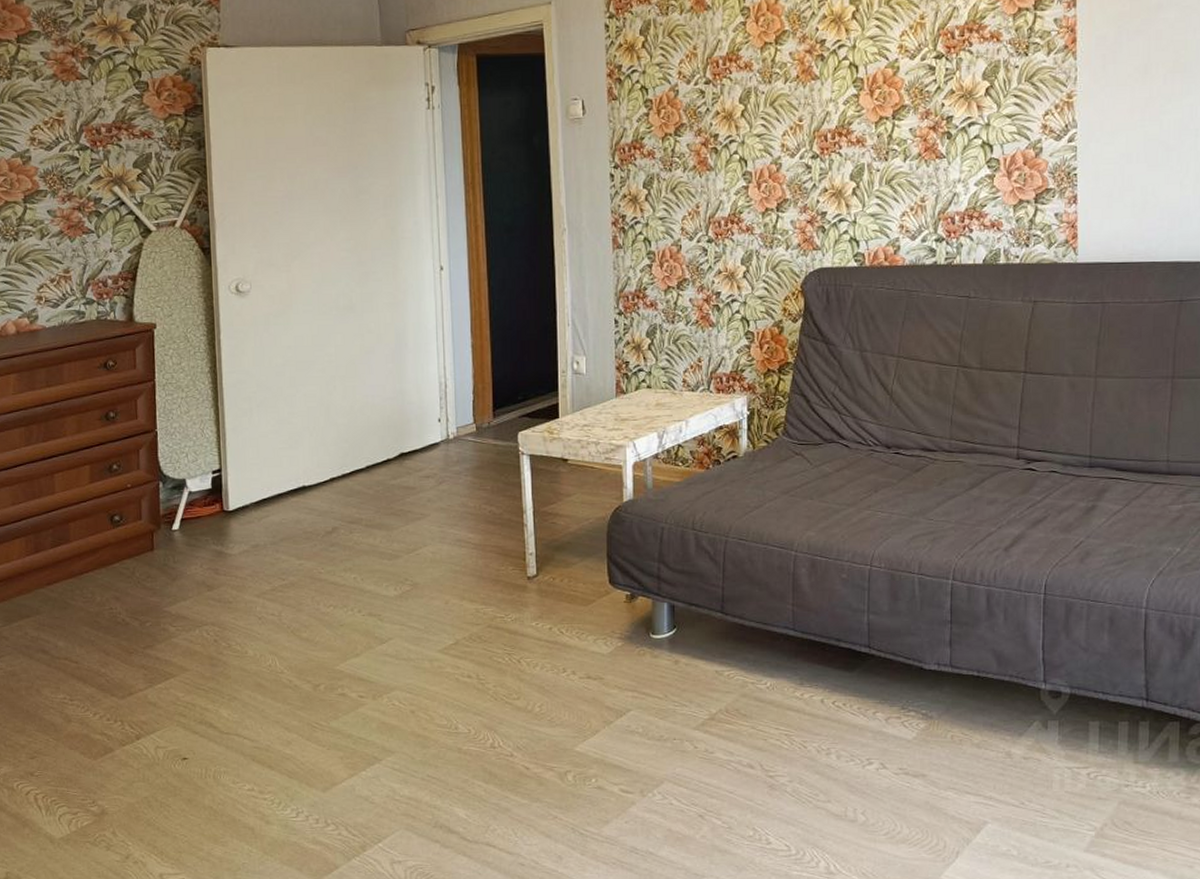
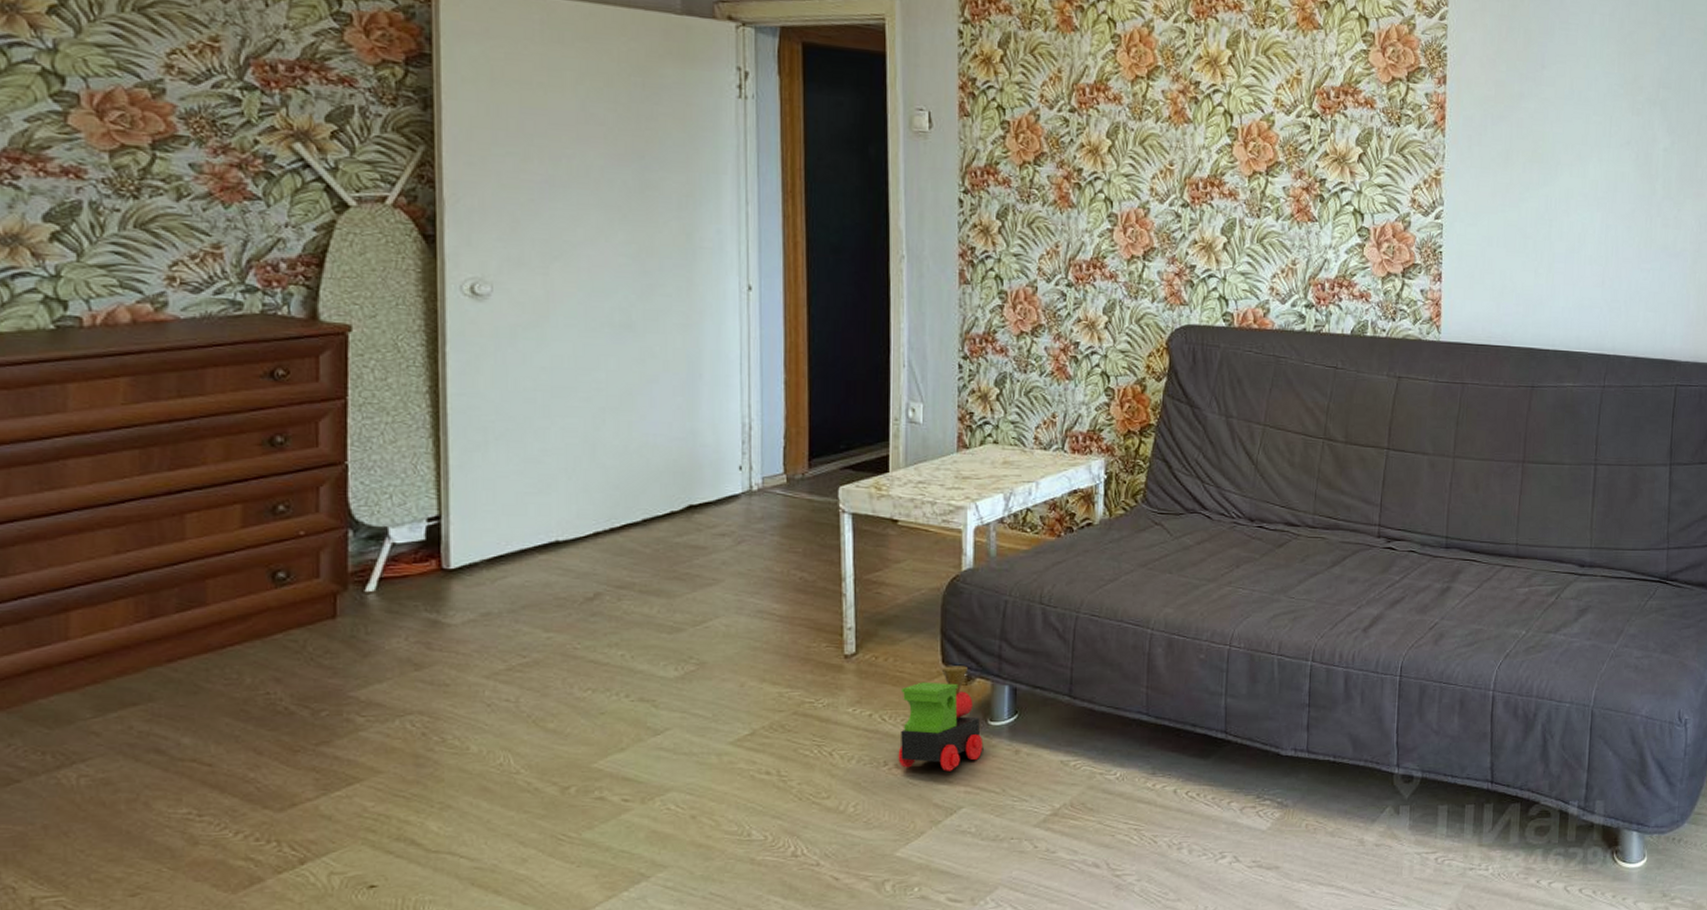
toy train: none [574,585,647,678] -> present [898,666,984,771]

